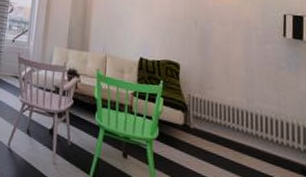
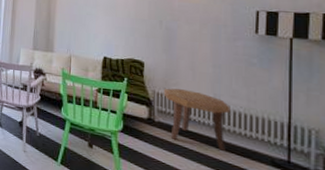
side table: none [198,92,263,159] -> present [163,88,231,151]

